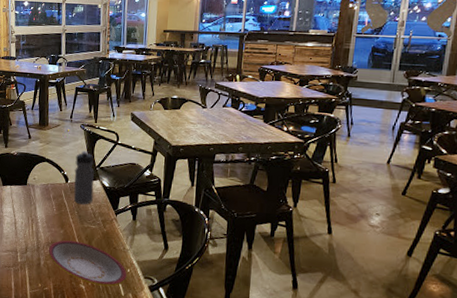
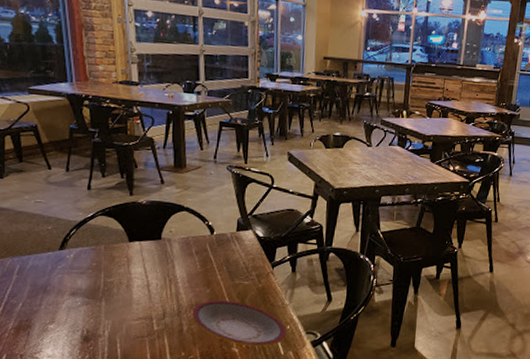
water bottle: present [73,150,94,205] -> none [221,196,246,259]

